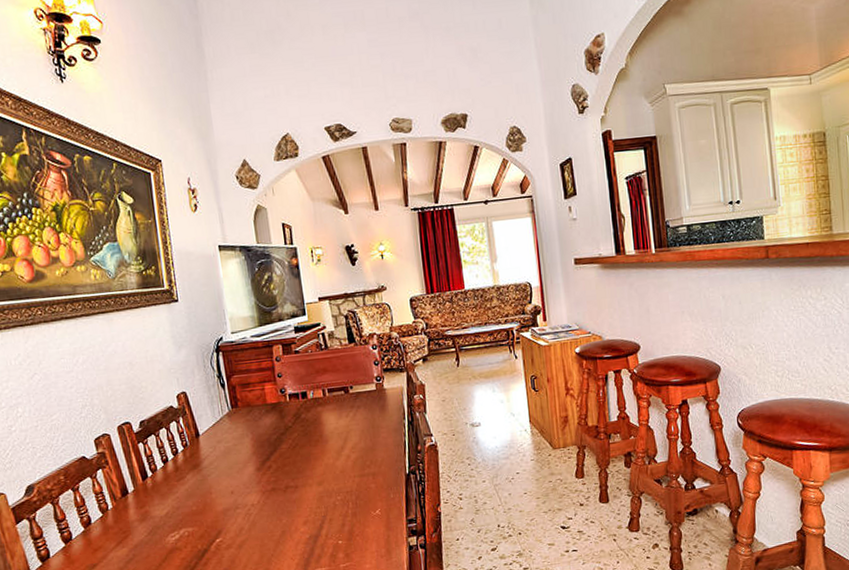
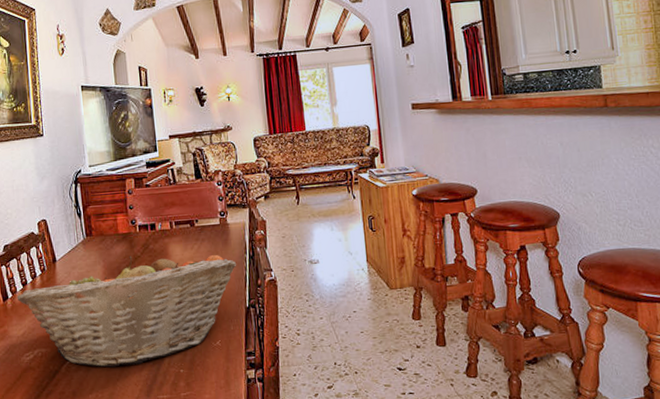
fruit basket: none [157,422,395,544] -> present [16,255,236,368]

